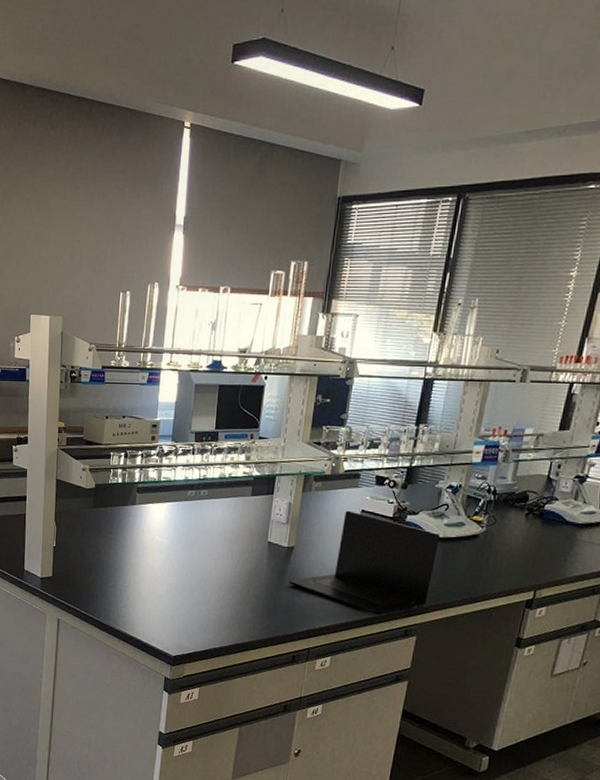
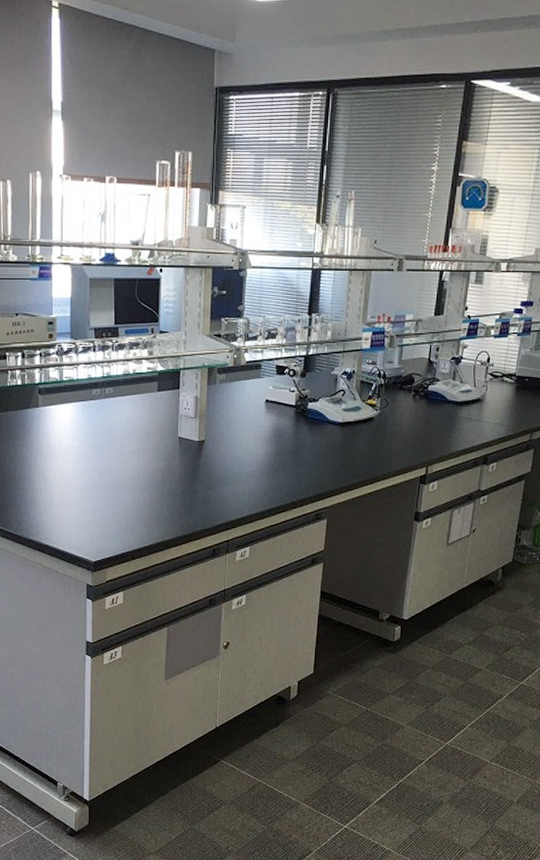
laptop: present [288,510,440,615] -> none [202,401,339,501]

